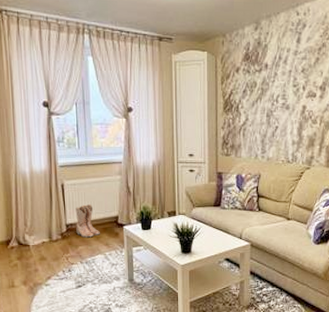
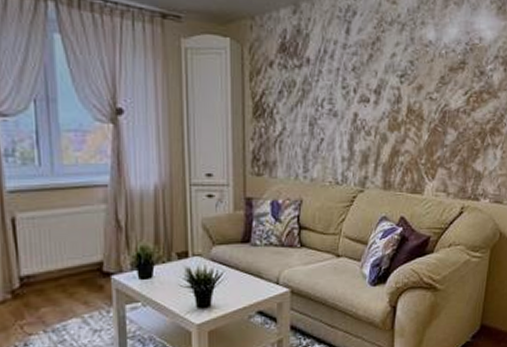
boots: present [75,203,100,238] -> none [35,245,75,295]

